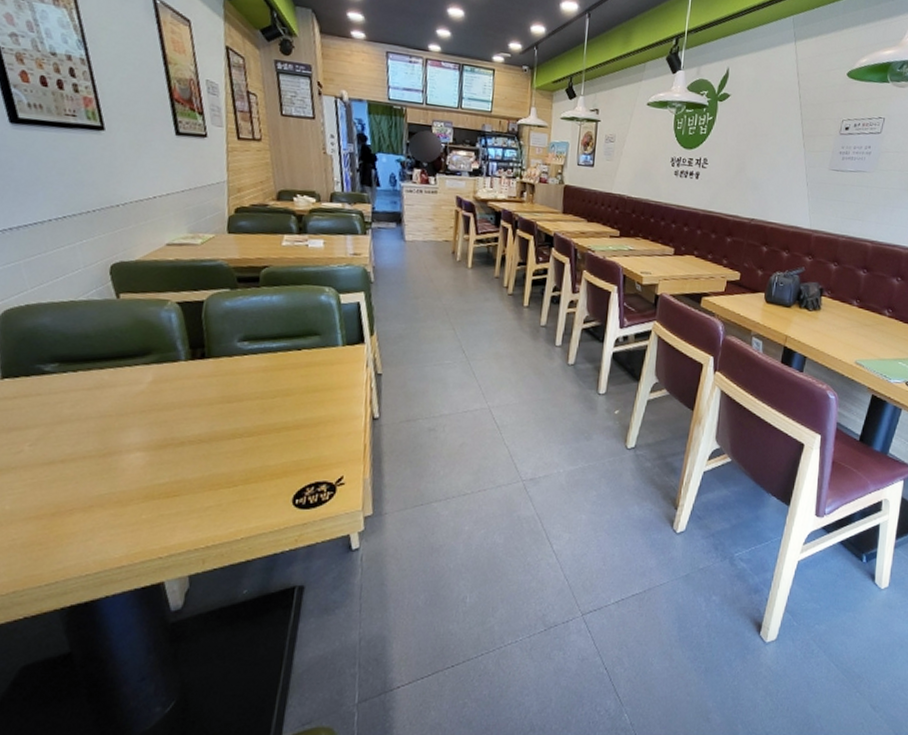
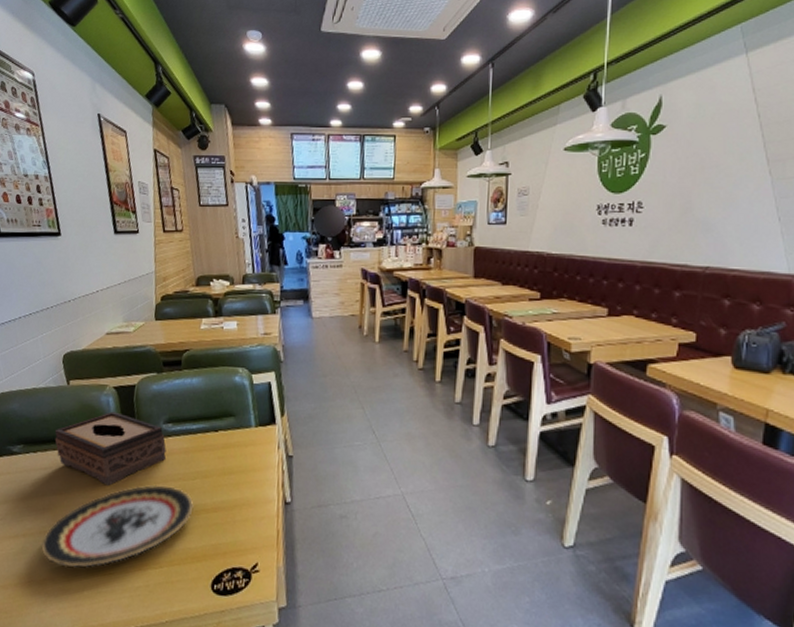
plate: none [86,404,274,492] -> present [41,484,194,567]
tissue box: none [100,328,242,406] -> present [54,411,166,486]

